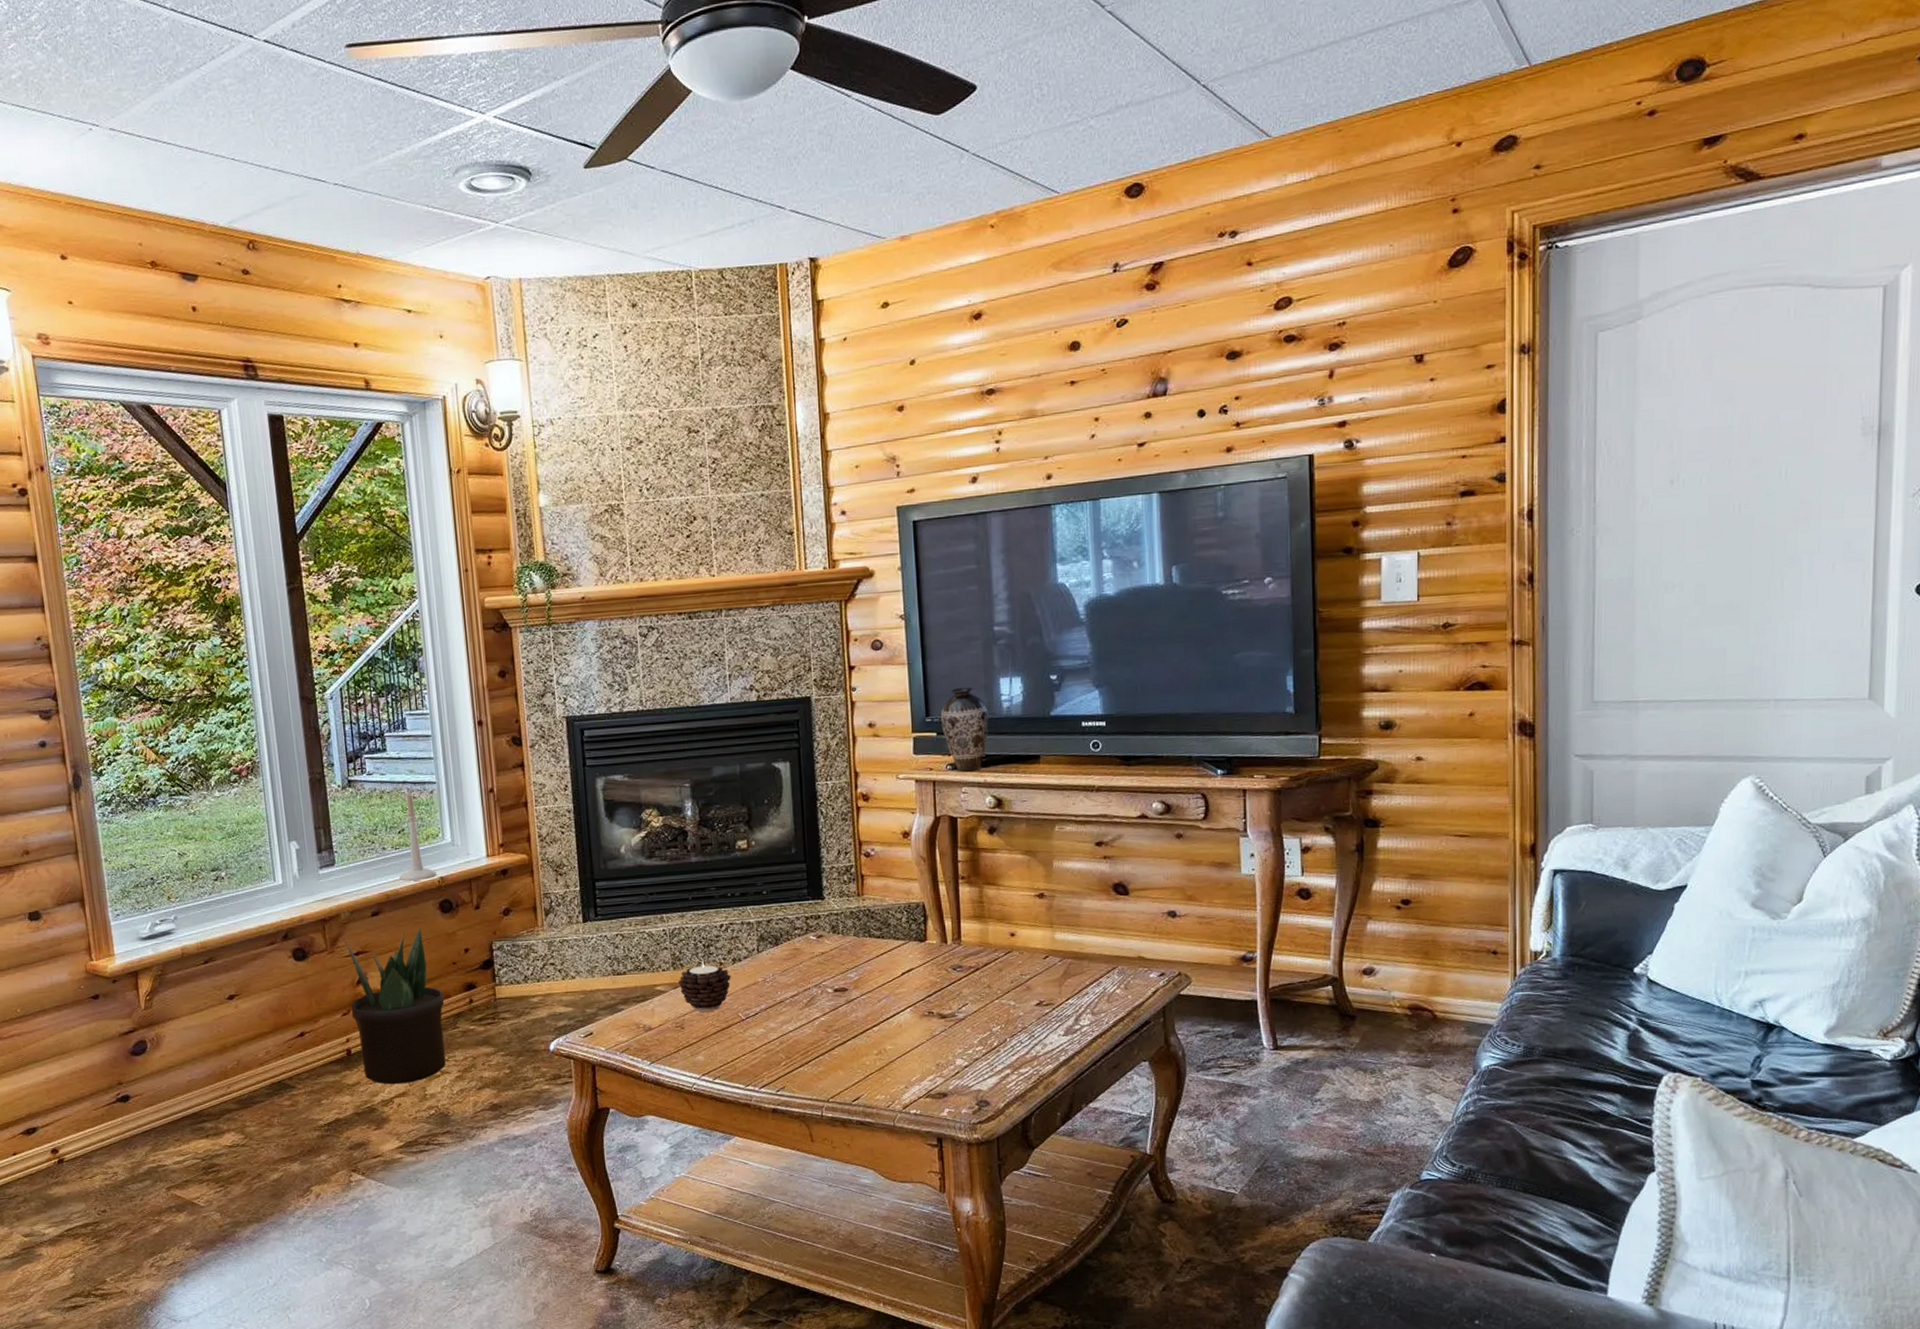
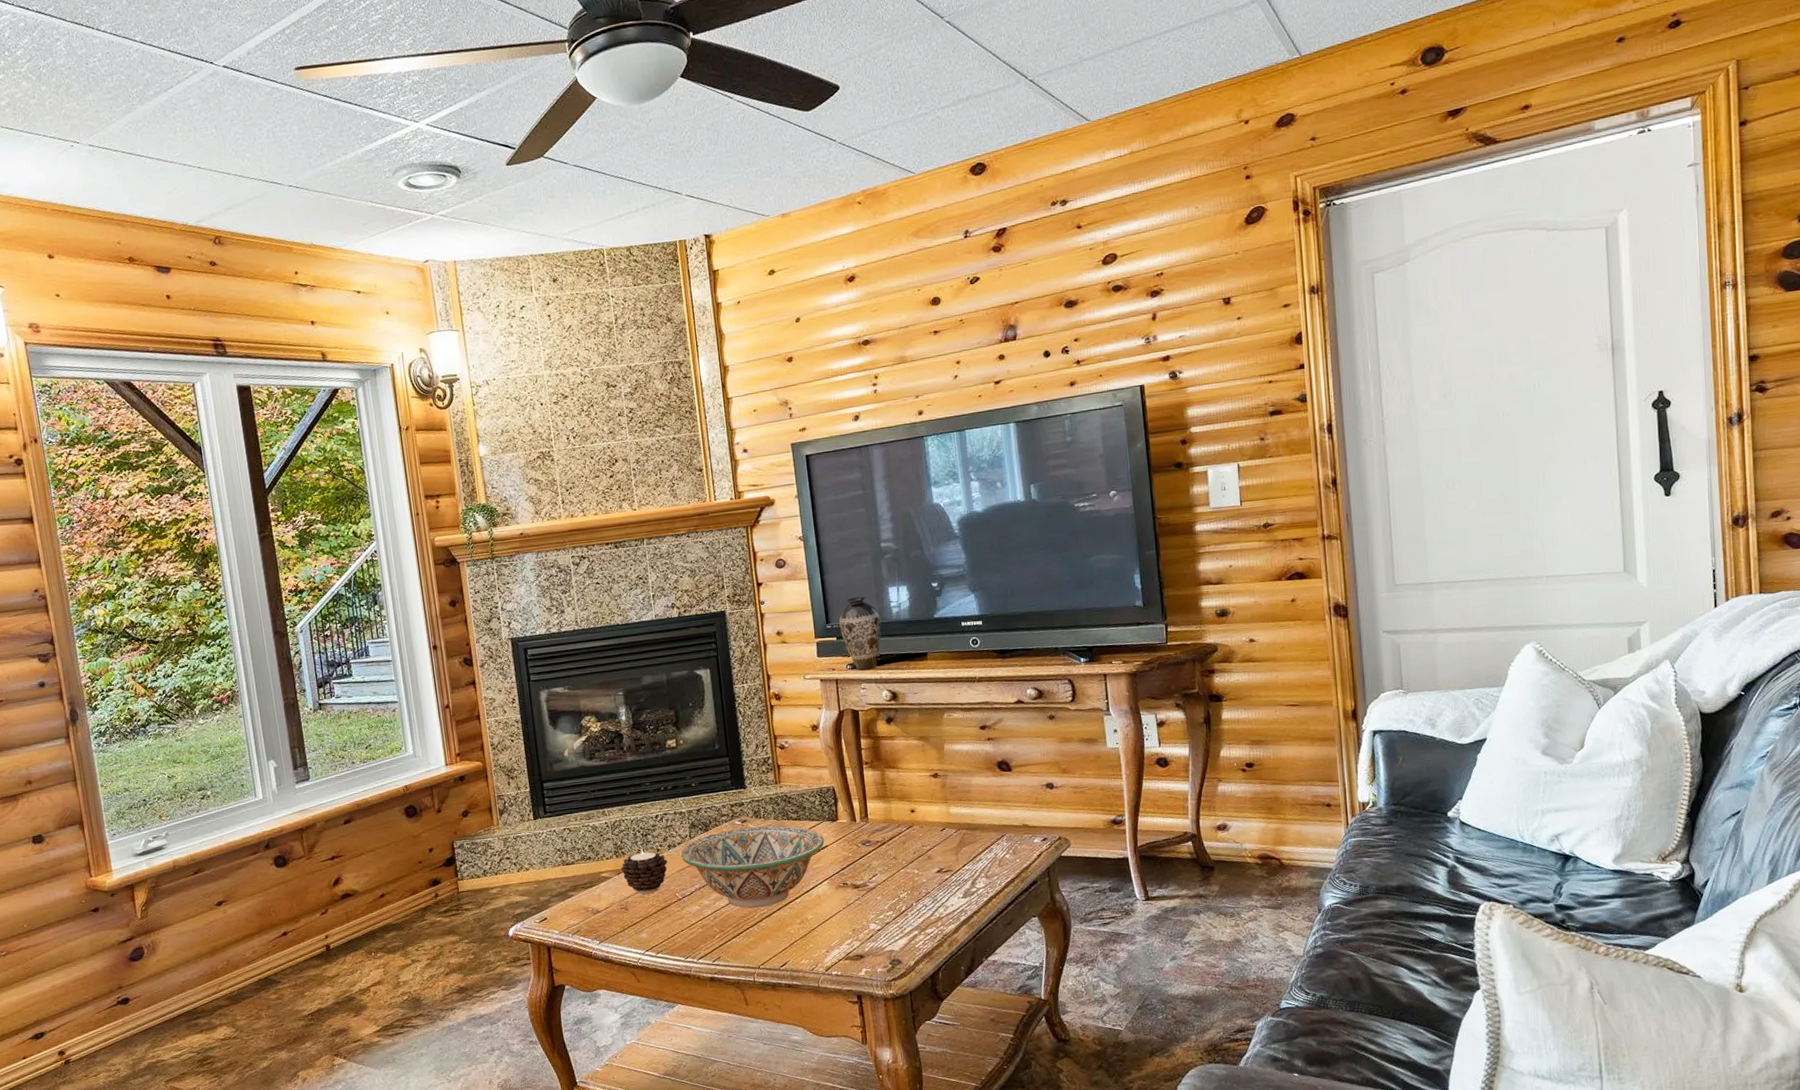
planter: present [342,929,446,1085] -> none [318,833,416,975]
candlestick: present [399,793,437,881] -> none [368,712,401,791]
decorative bowl: none [747,942,910,1034] -> present [681,825,825,908]

